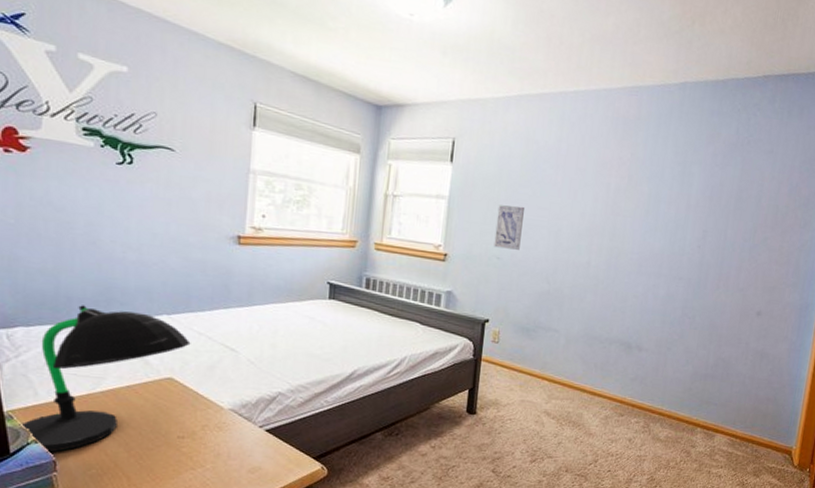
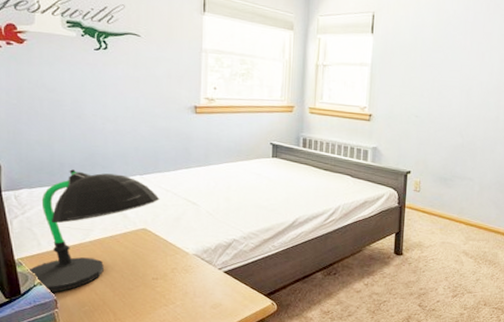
wall art: present [494,205,524,250] -> none [412,69,438,108]

